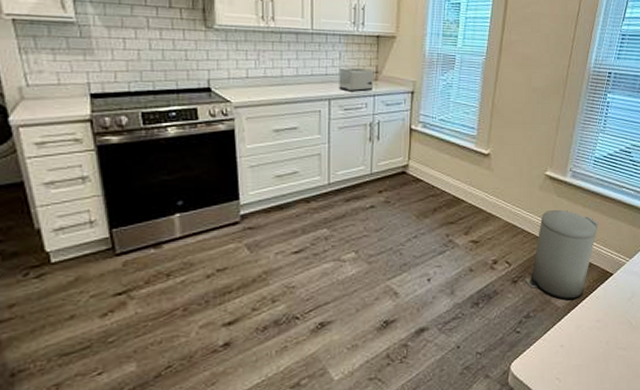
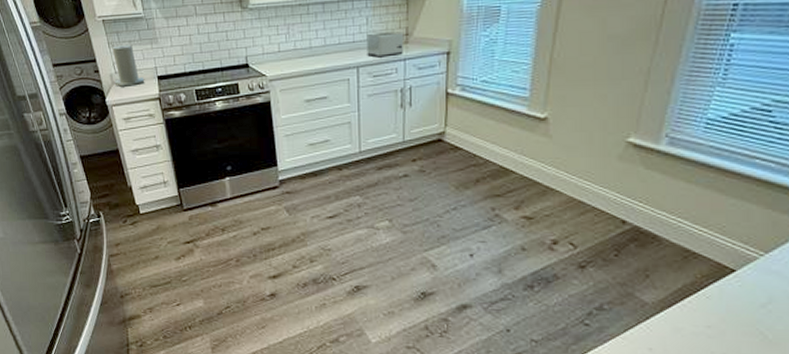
paper towel: none [24,52,70,105] -> present [112,45,144,88]
pedal bin: present [525,209,599,301] -> none [597,184,712,297]

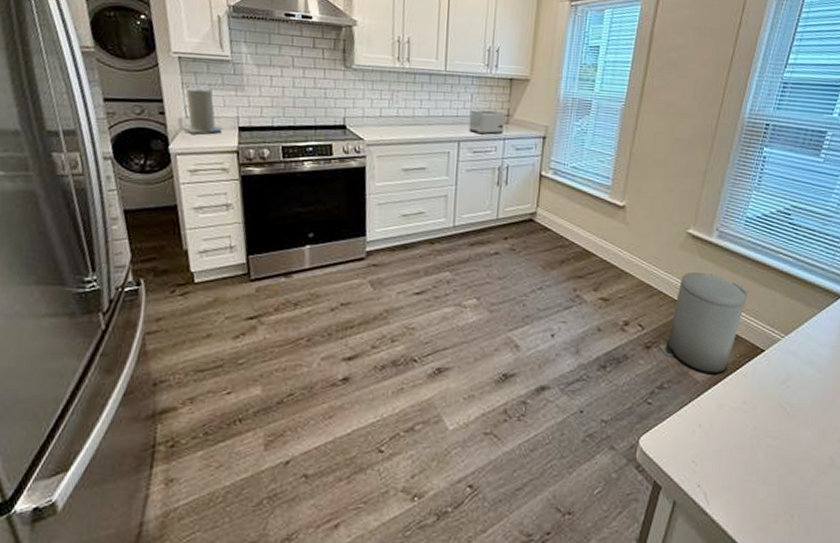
pedal bin: none [597,184,712,297] -> present [660,271,749,375]

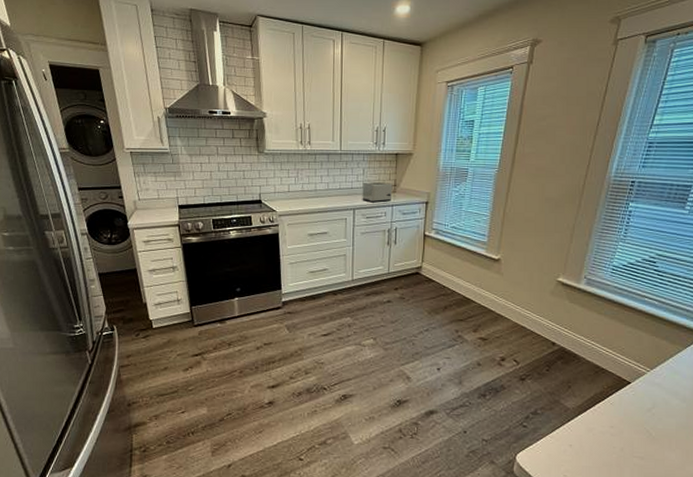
paper towel: present [183,87,221,136] -> none [137,176,166,214]
pedal bin: present [660,271,749,375] -> none [533,314,616,403]

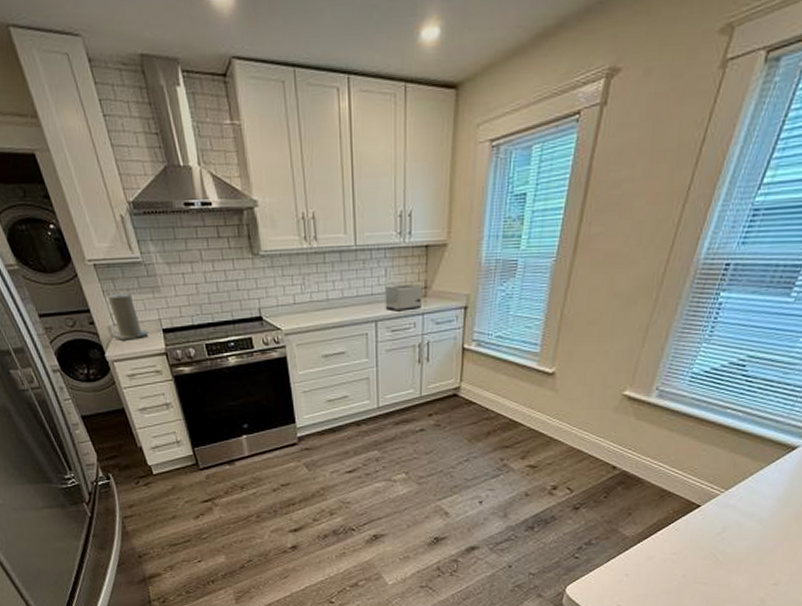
paper towel: none [137,176,166,214] -> present [107,293,148,342]

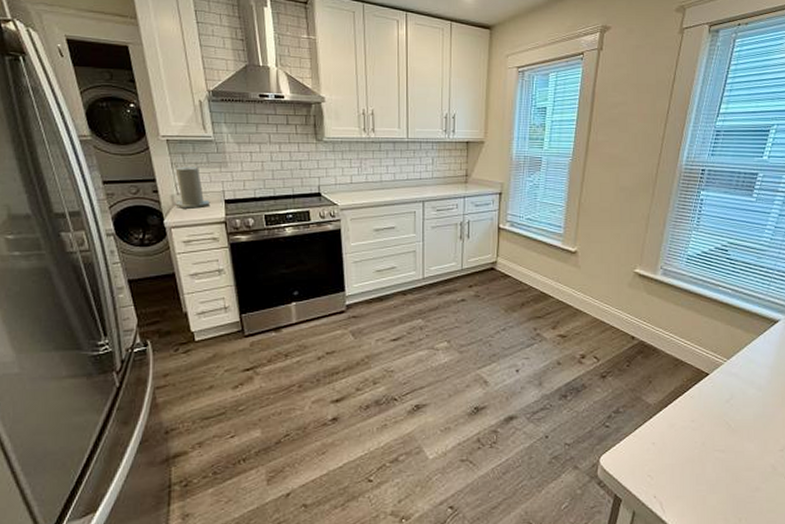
toaster: present [385,284,423,312] -> none [432,172,464,194]

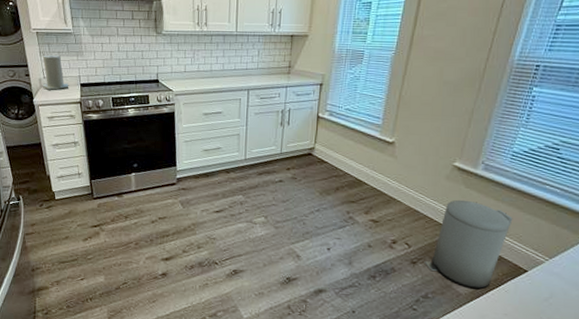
pedal bin: none [614,307,693,398] -> present [425,199,513,290]

